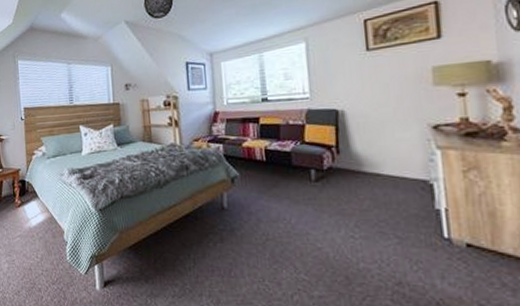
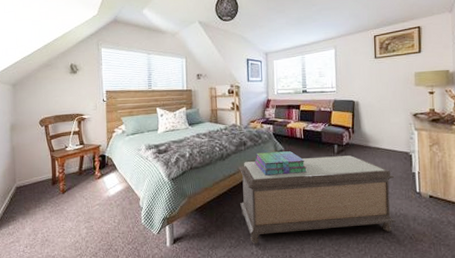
bench: none [180,184,411,296] -> present [238,156,396,244]
stack of books: none [201,178,273,208] -> present [255,151,307,176]

